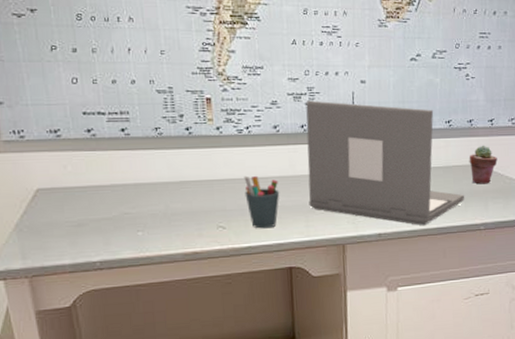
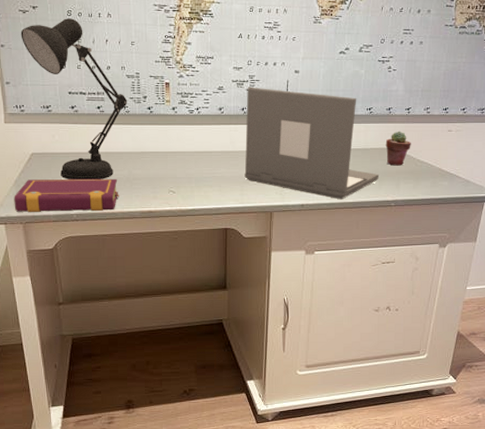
book: none [14,215,155,264] -> present [14,178,119,213]
desk lamp: none [15,23,160,219] -> present [20,18,128,179]
pen holder: present [244,175,280,229] -> none [192,149,221,195]

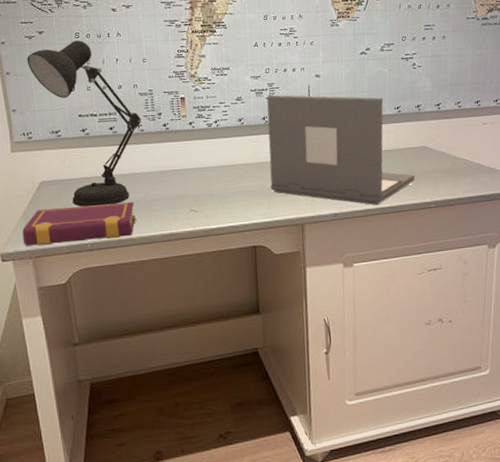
potted succulent: present [385,131,411,166] -> none [418,128,446,165]

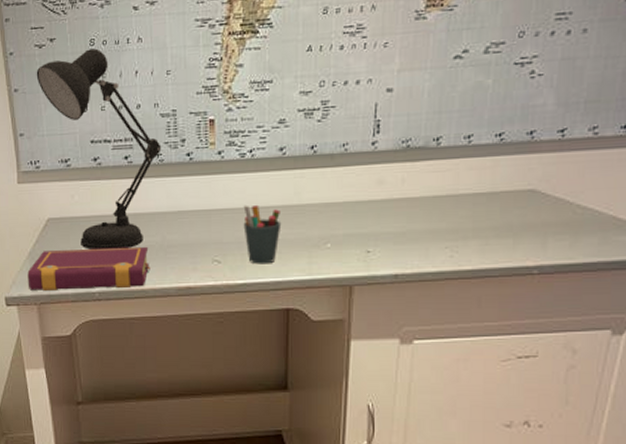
pen holder: none [213,163,245,212] -> present [243,204,282,264]
laptop: present [267,94,416,206] -> none [313,116,515,267]

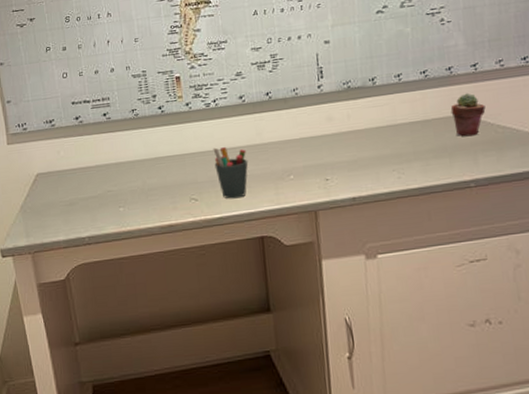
book: present [27,246,150,292] -> none [20,191,134,241]
desk lamp: present [36,48,162,249] -> none [19,24,136,199]
potted succulent: none [524,163,567,216] -> present [450,93,486,137]

